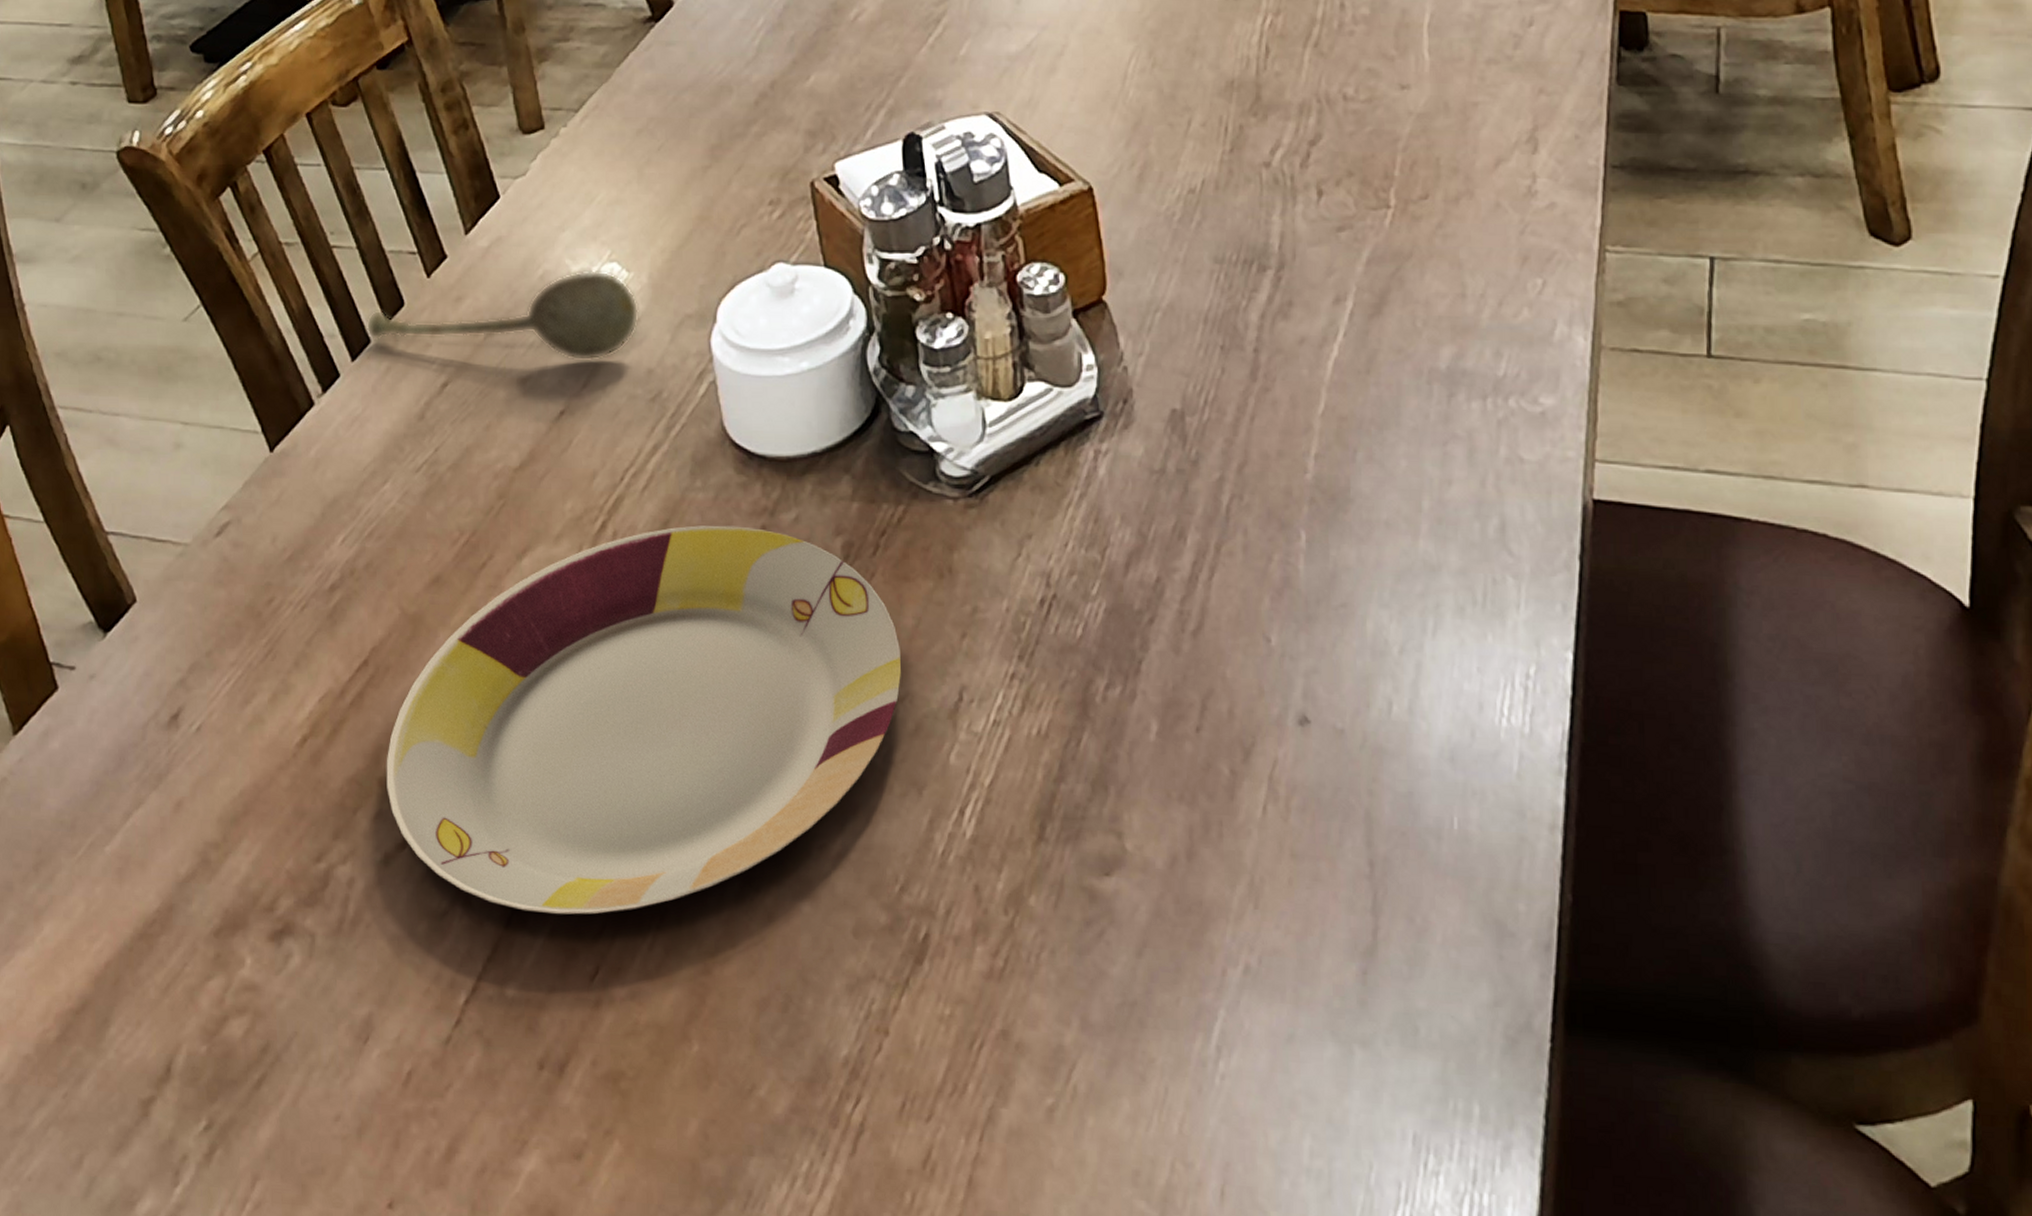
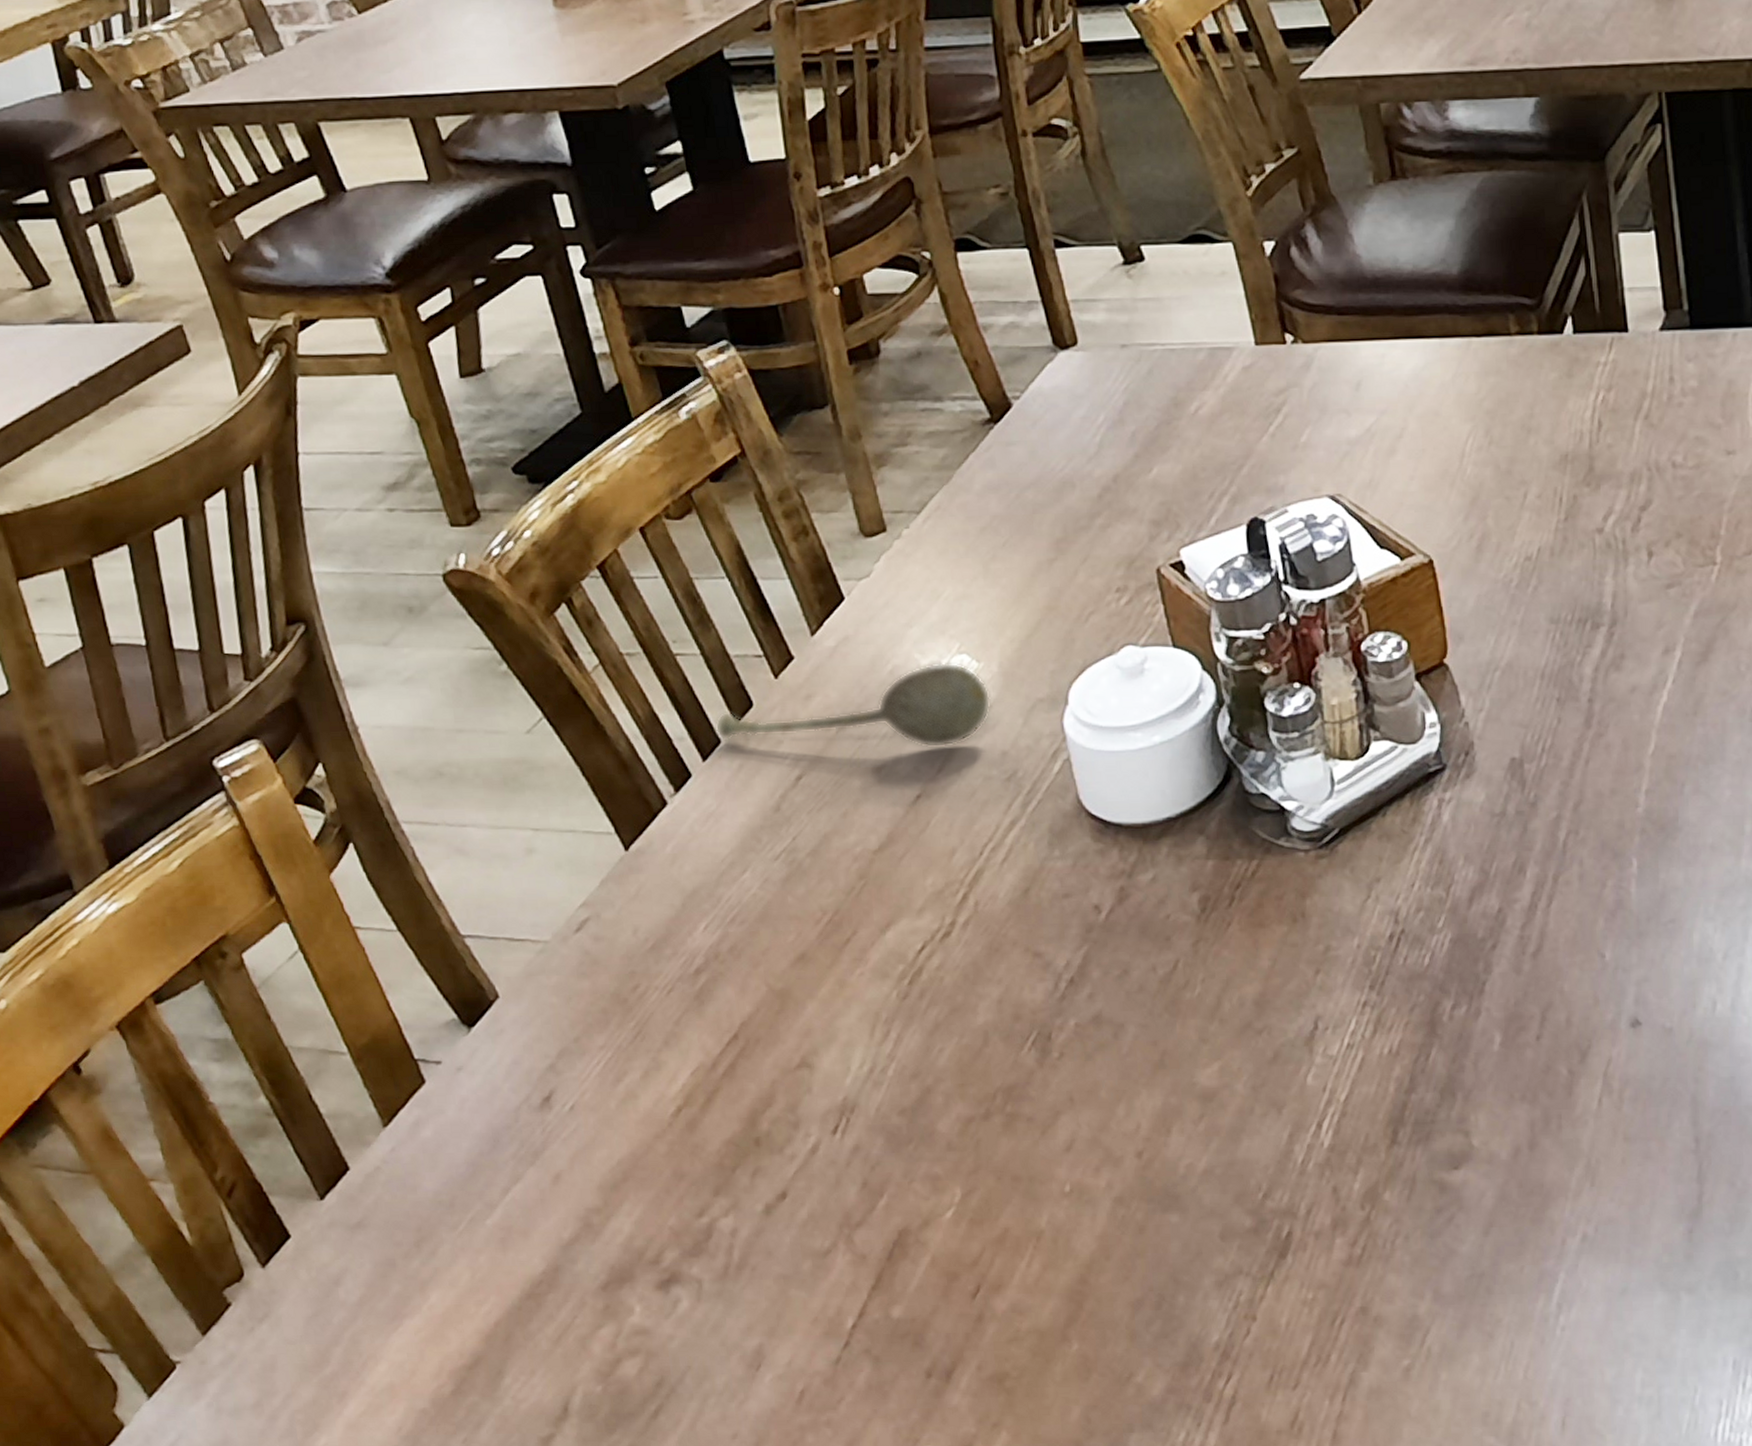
plate: present [386,525,901,915] -> none [761,889,1259,1244]

